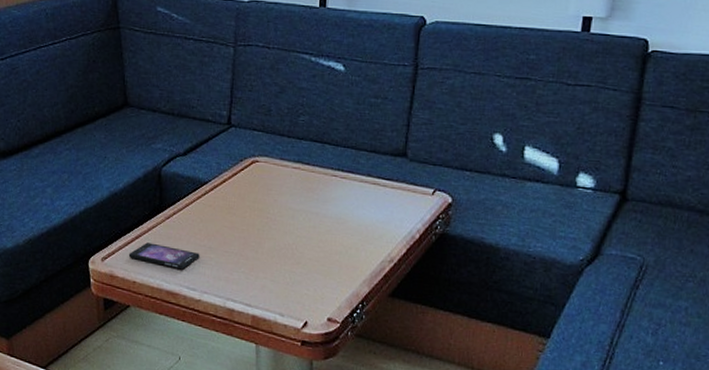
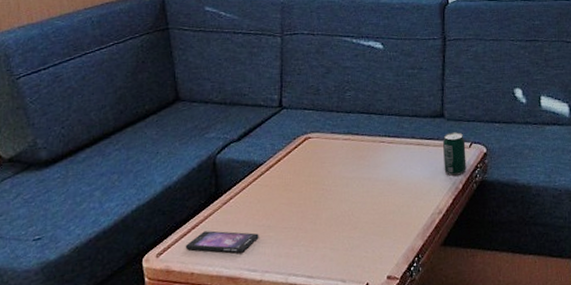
beverage can: none [401,175,429,224] -> present [443,132,467,176]

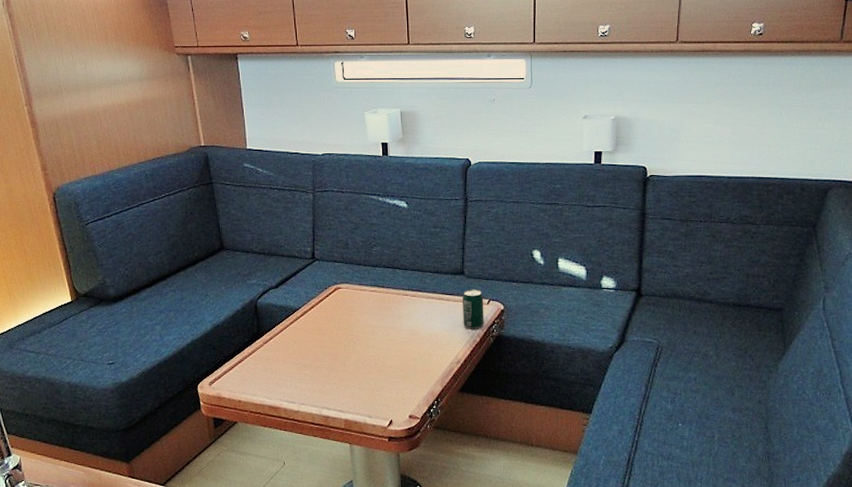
smartphone: present [185,230,259,253] -> none [233,365,296,386]

